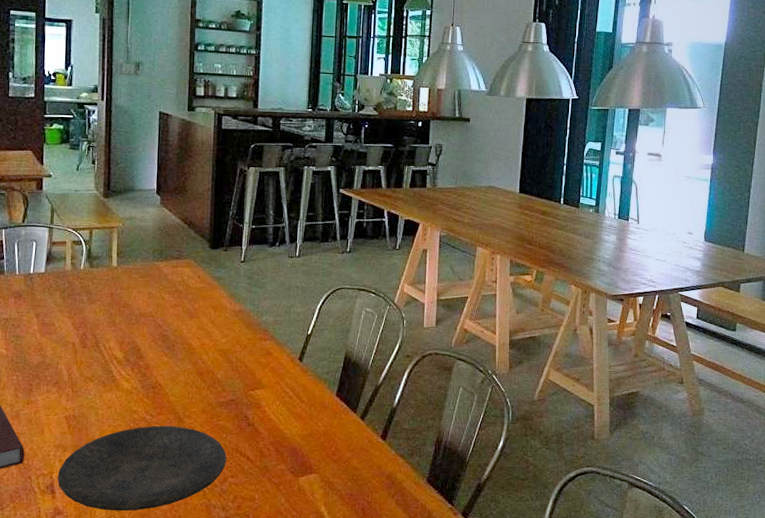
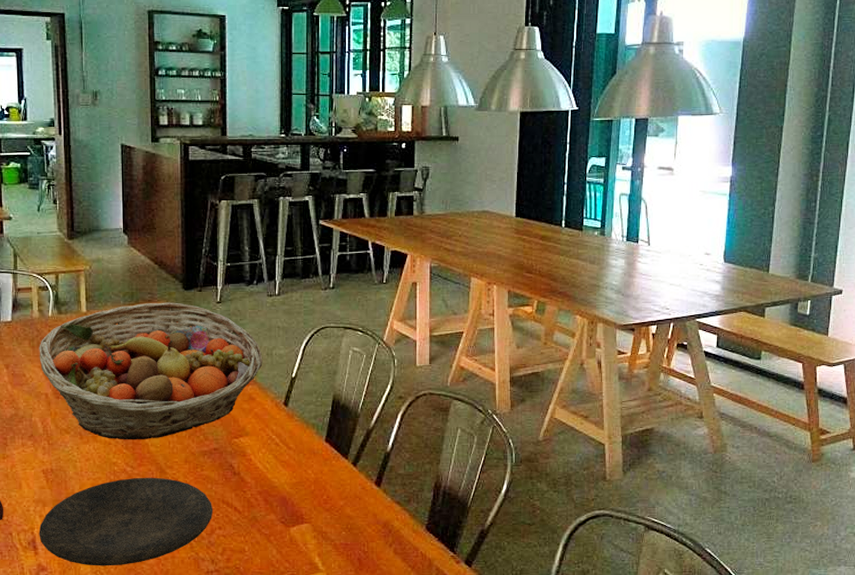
fruit basket: none [69,260,281,390] -> present [39,302,263,440]

